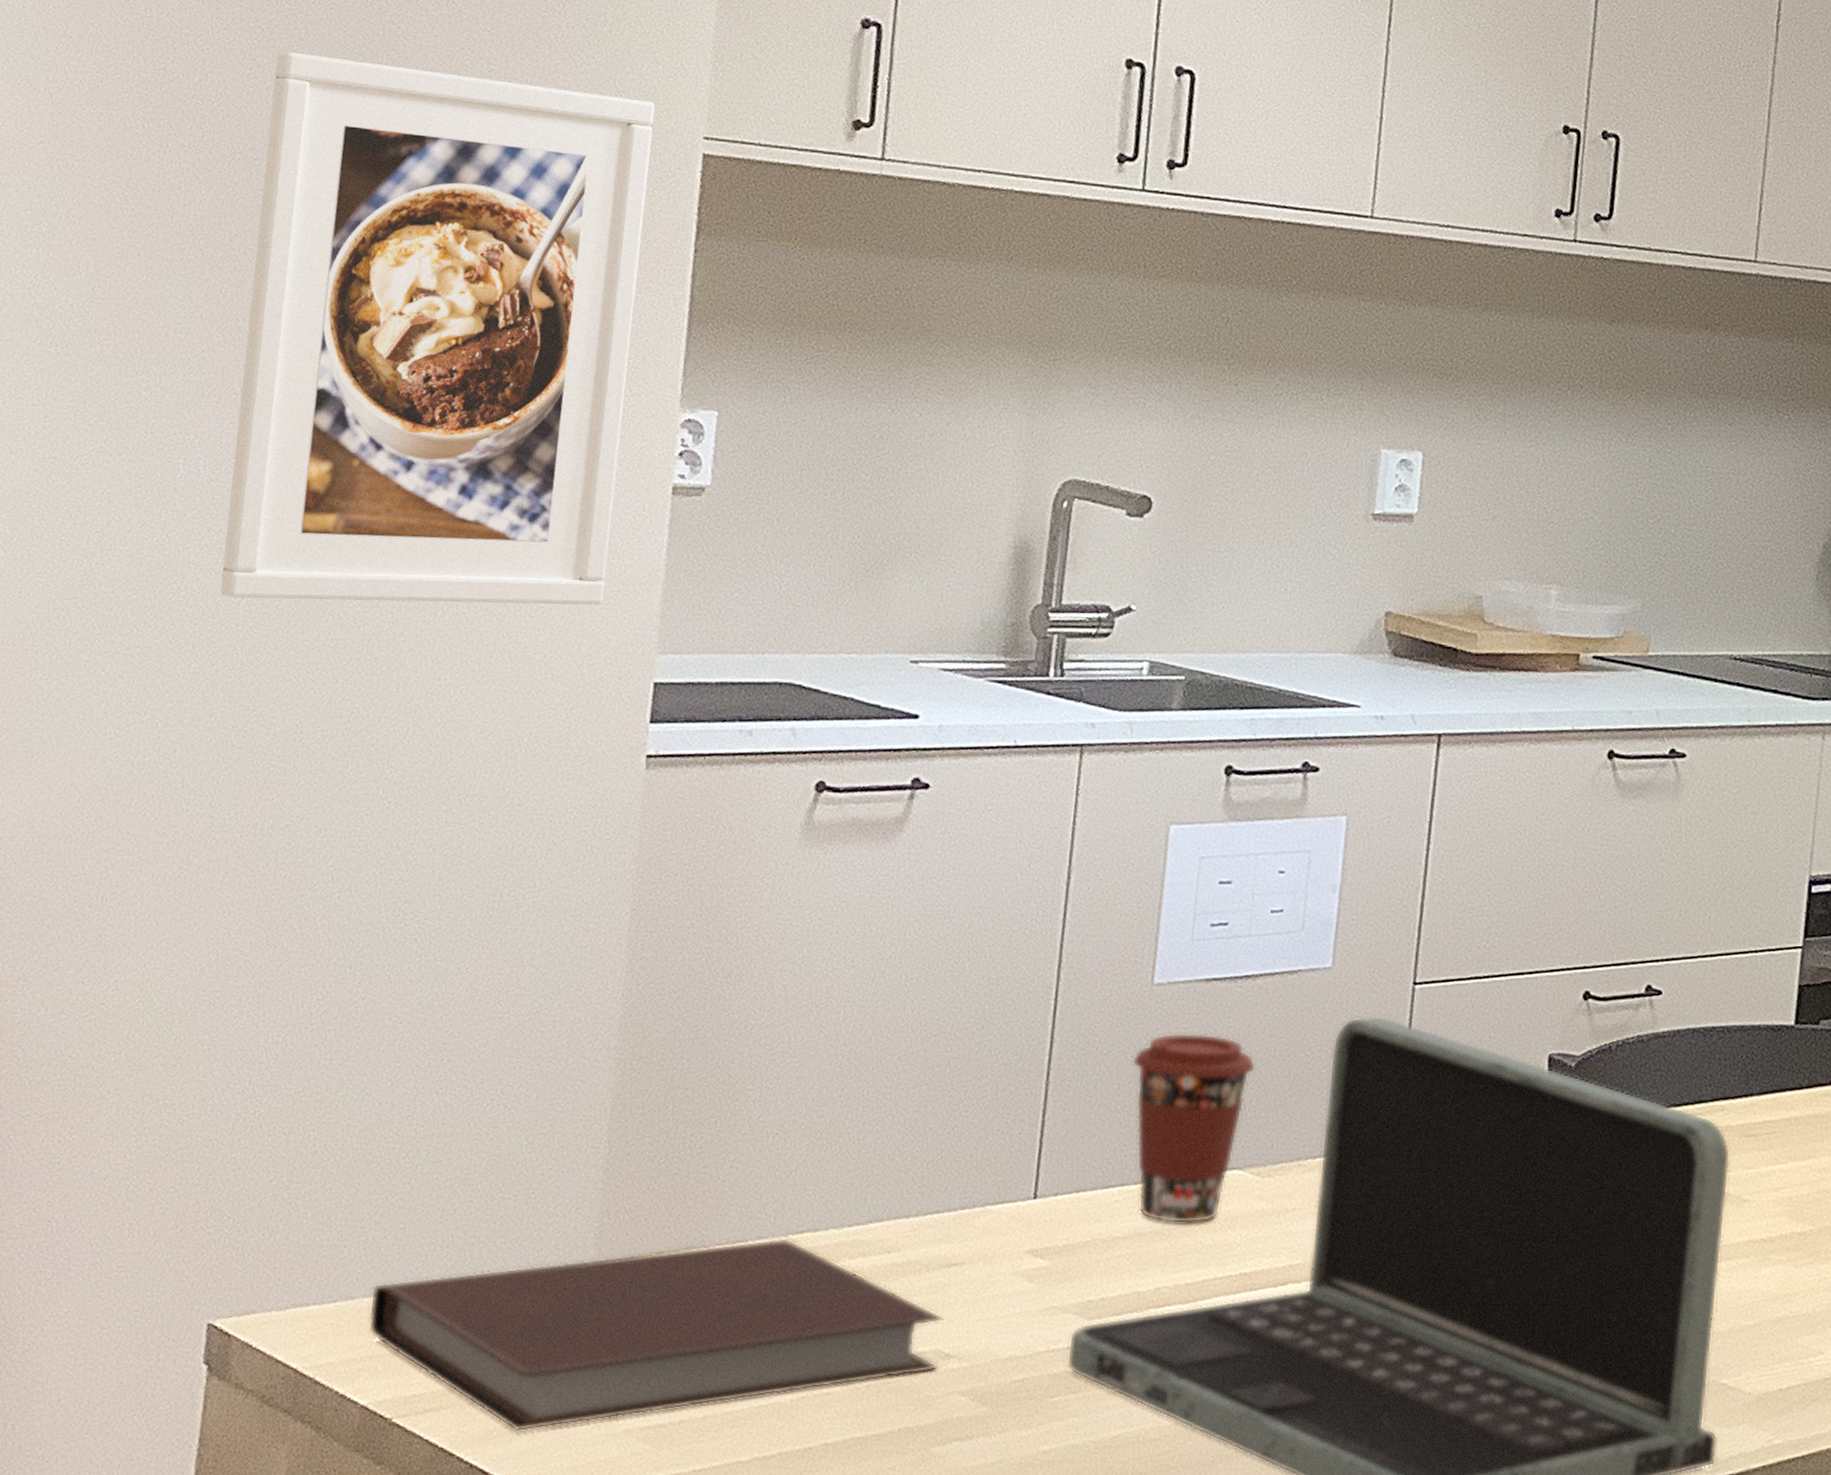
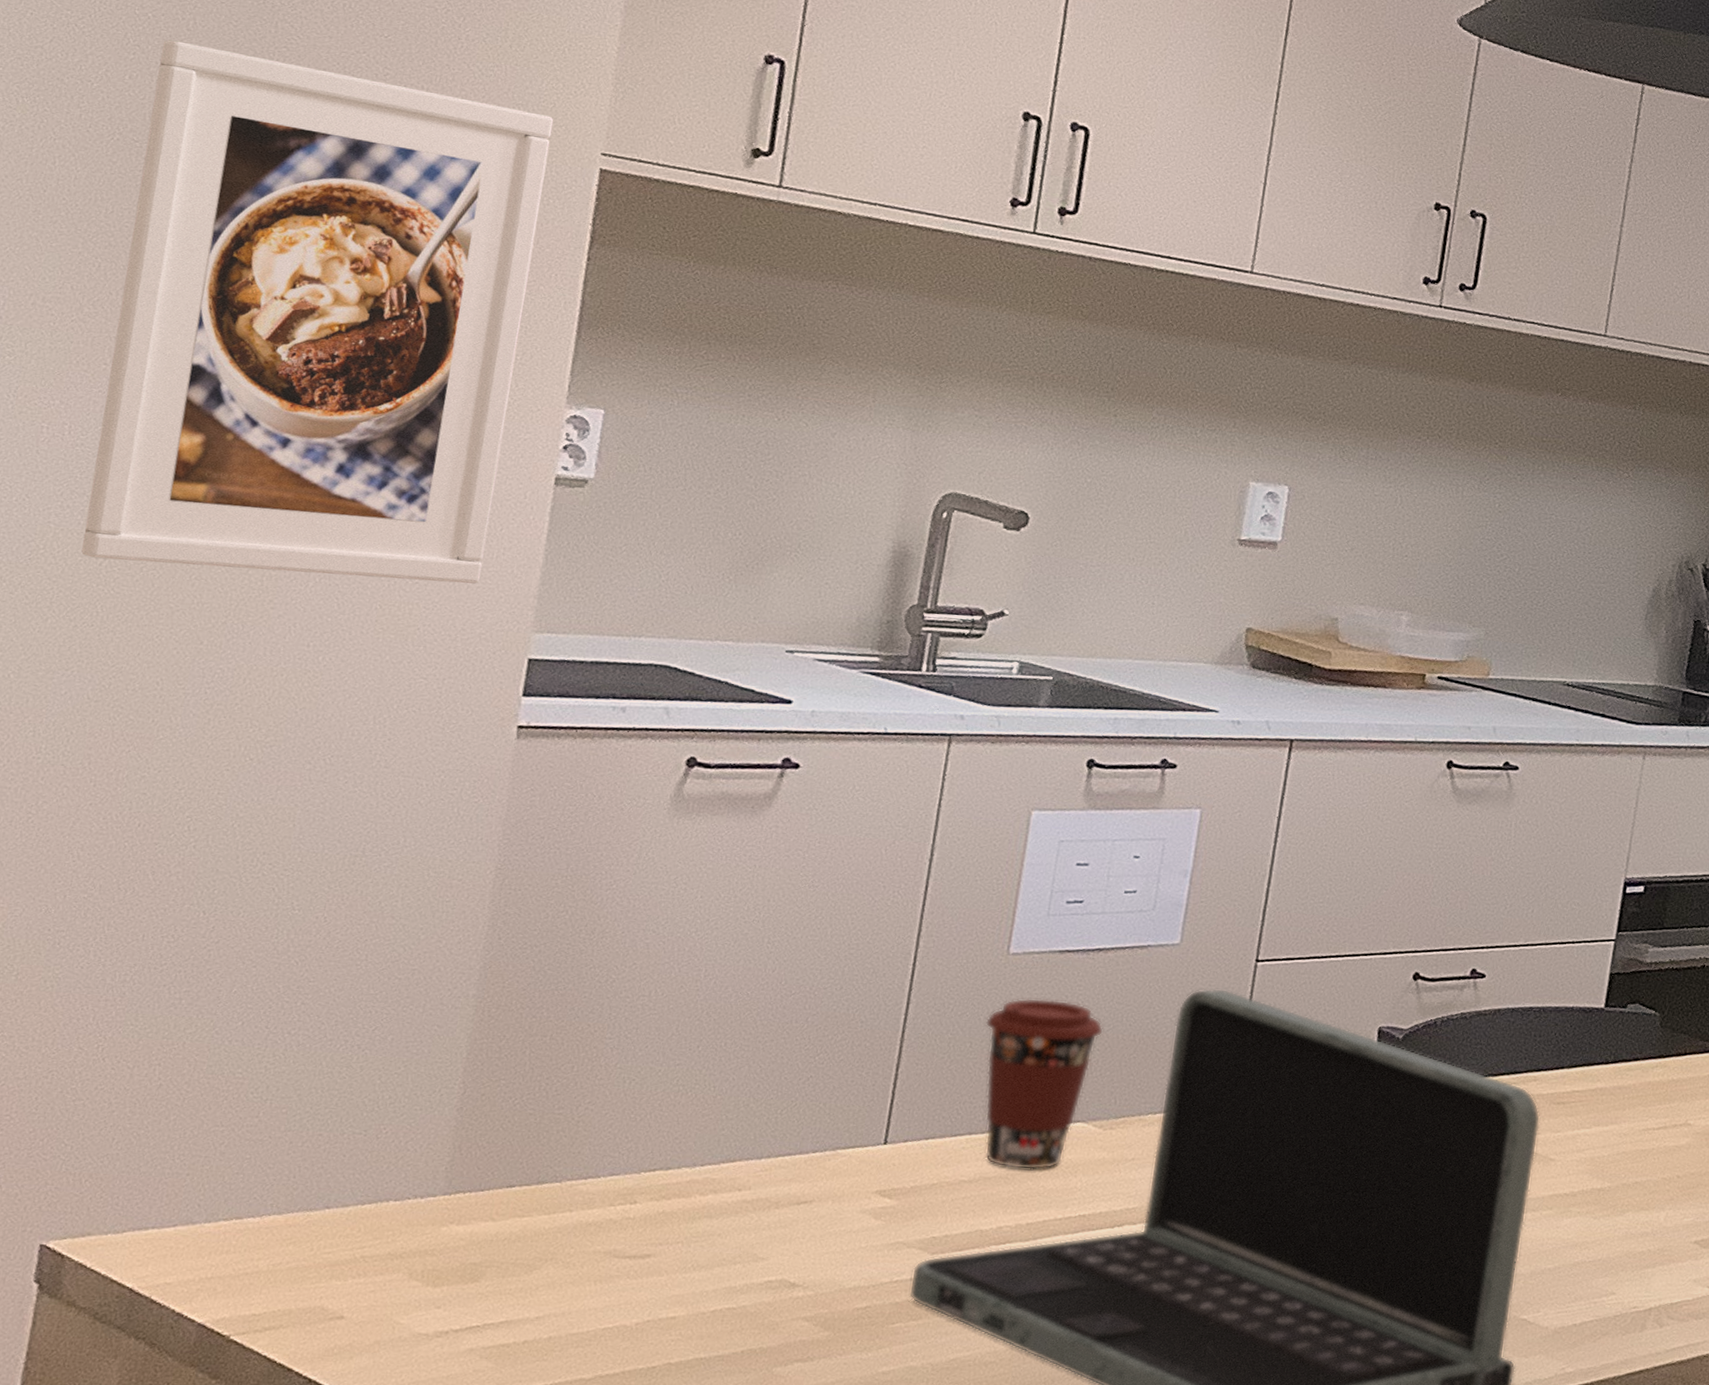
notebook: present [368,1238,943,1432] -> none [208,1175,791,1350]

